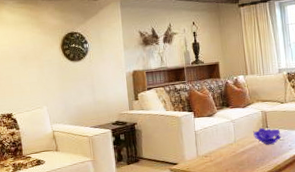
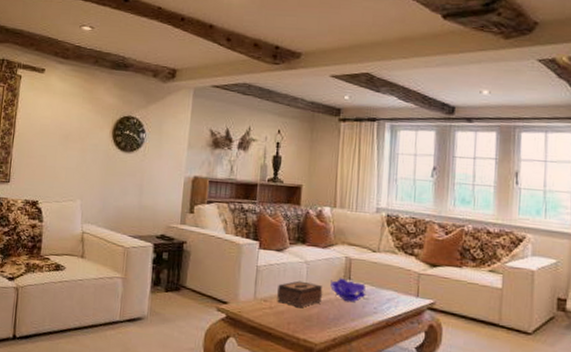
tissue box: none [214,136,249,157] -> present [277,280,323,308]

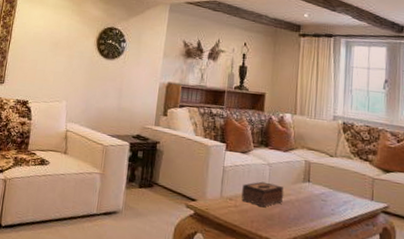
decorative bowl: present [330,278,366,303] -> none [291,180,324,204]

